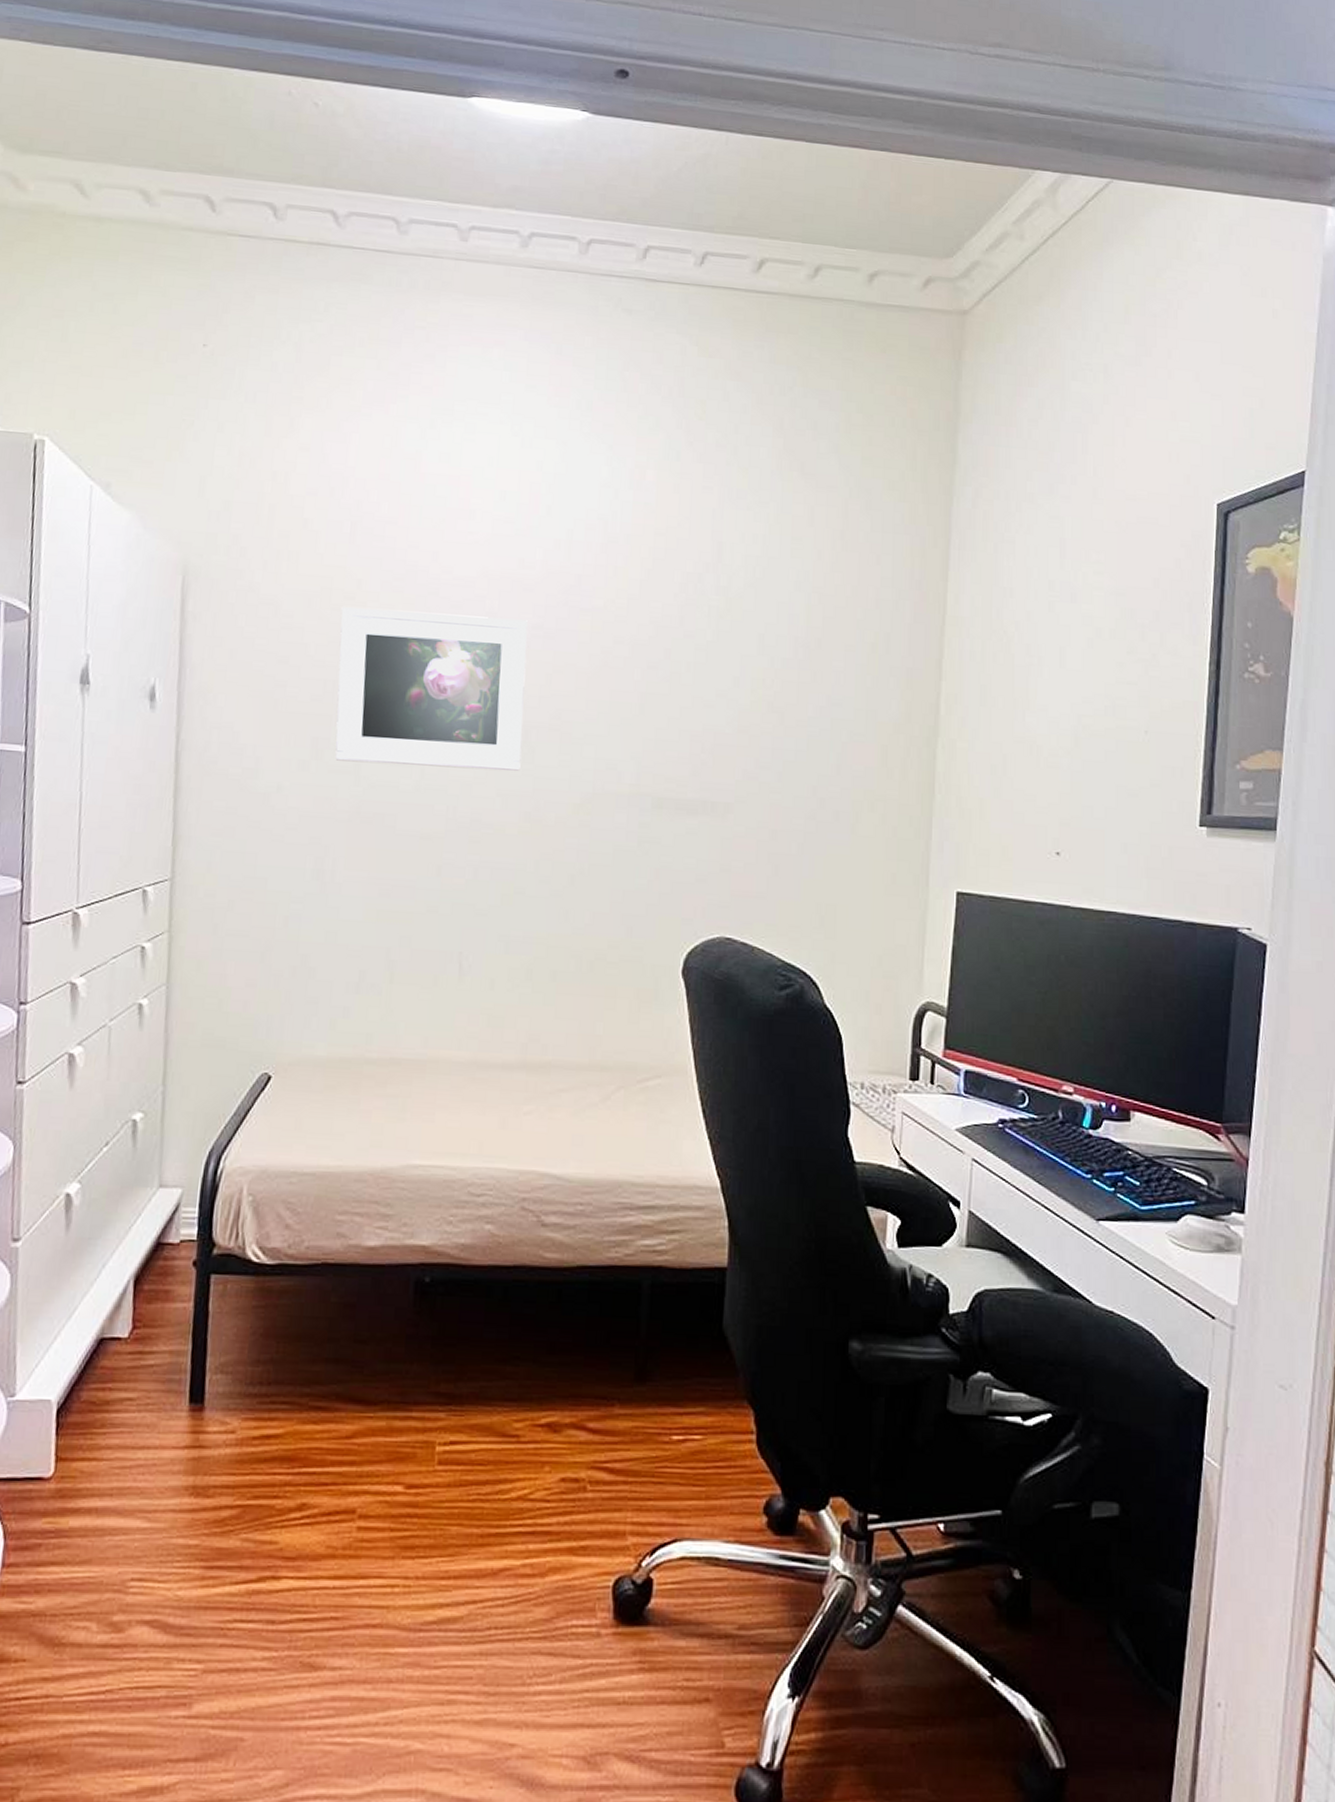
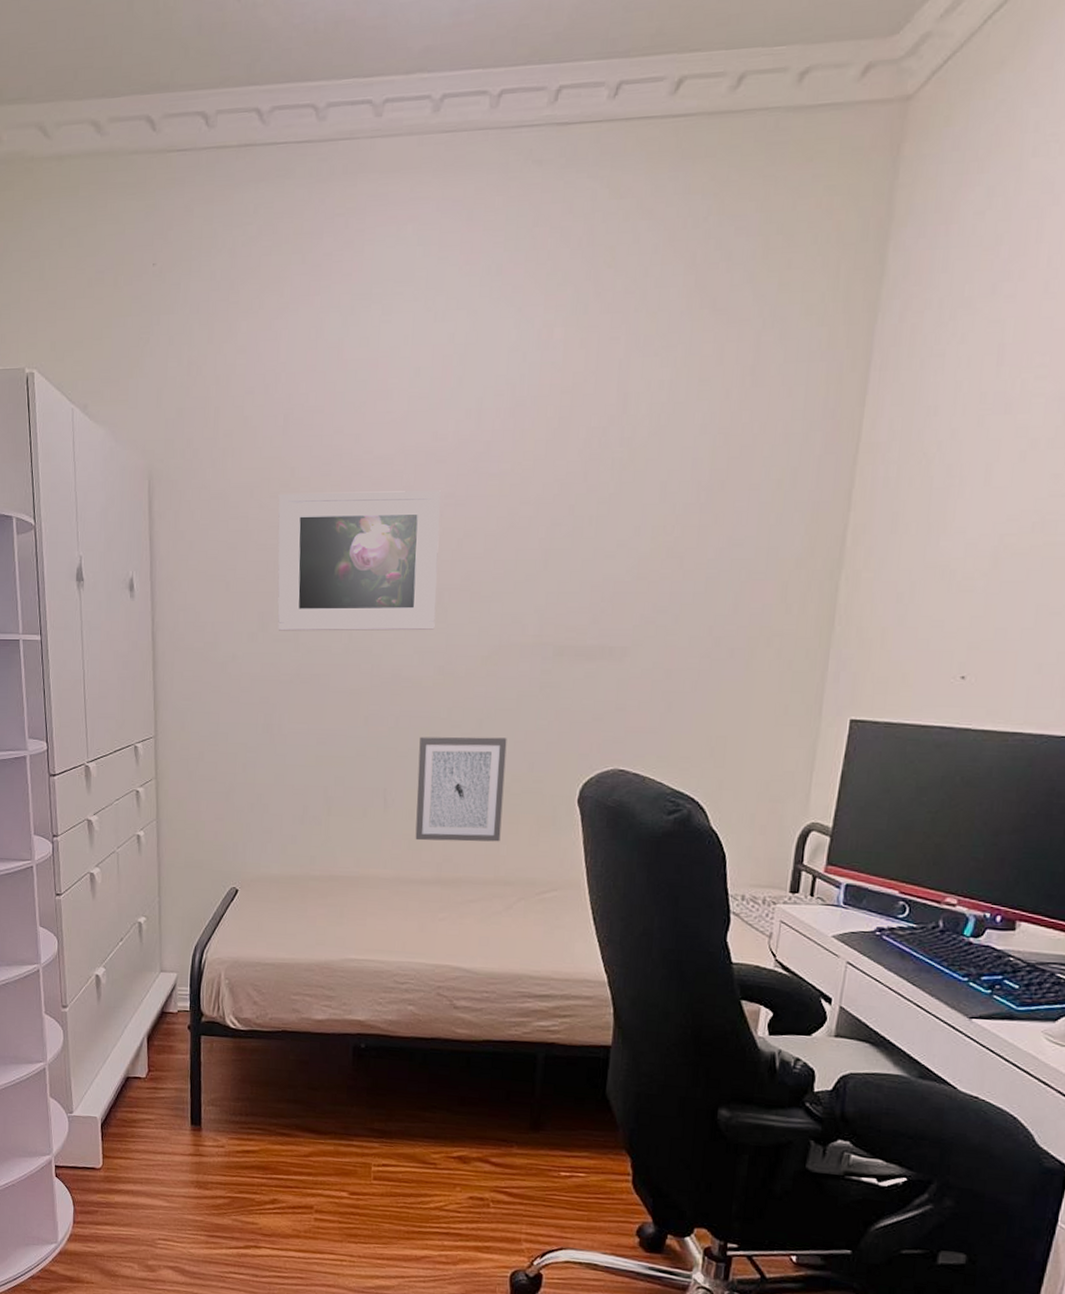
wall art: none [496,892,603,1019] -> present [415,737,507,842]

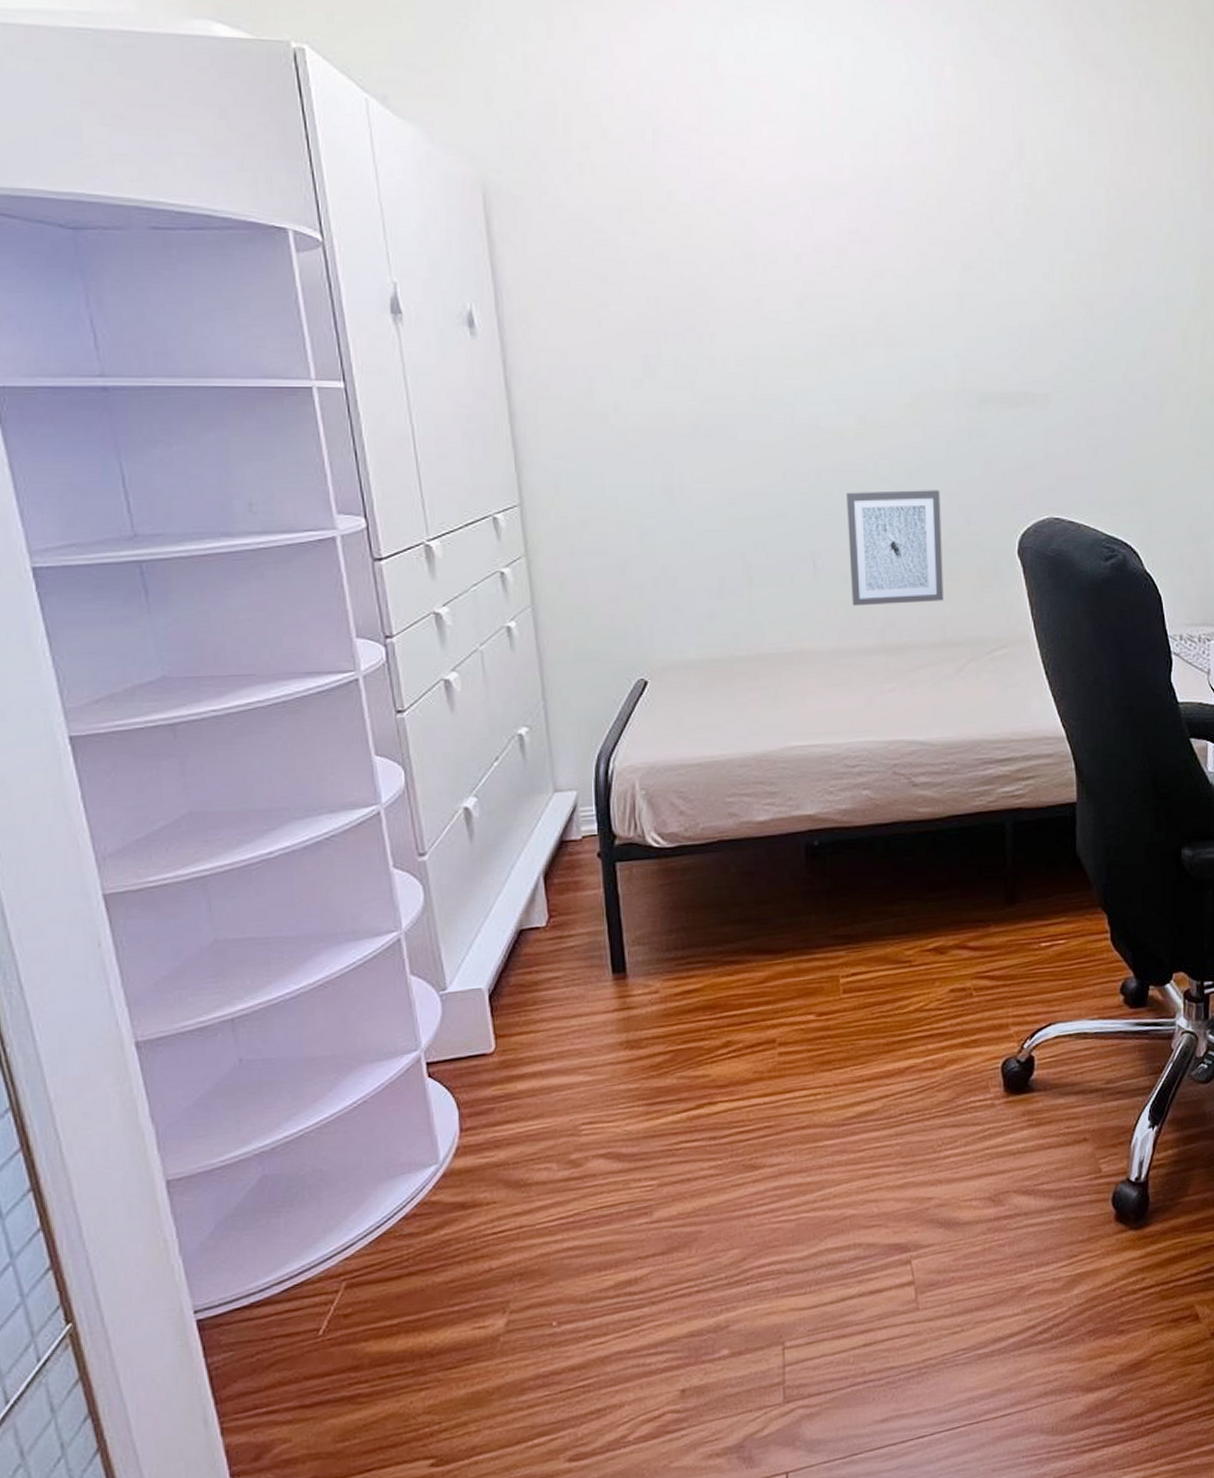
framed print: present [277,490,441,631] -> none [654,220,851,377]

